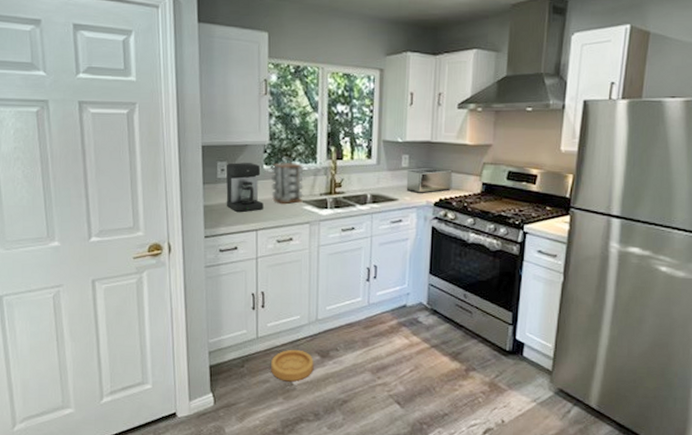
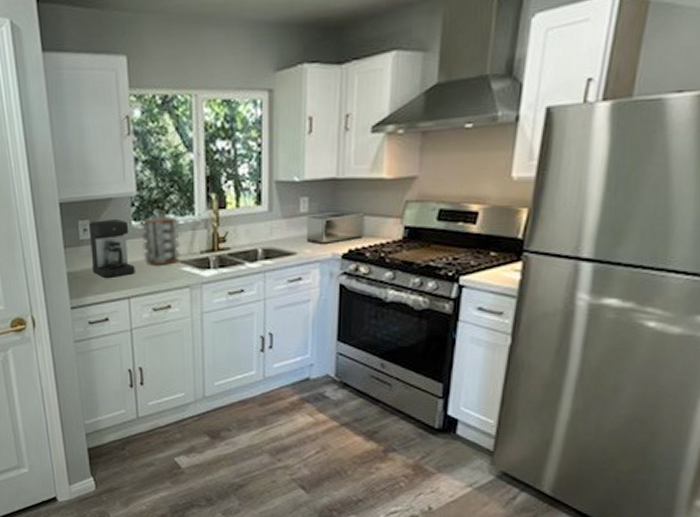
pet bowl: present [271,349,314,382] -> none [155,430,203,465]

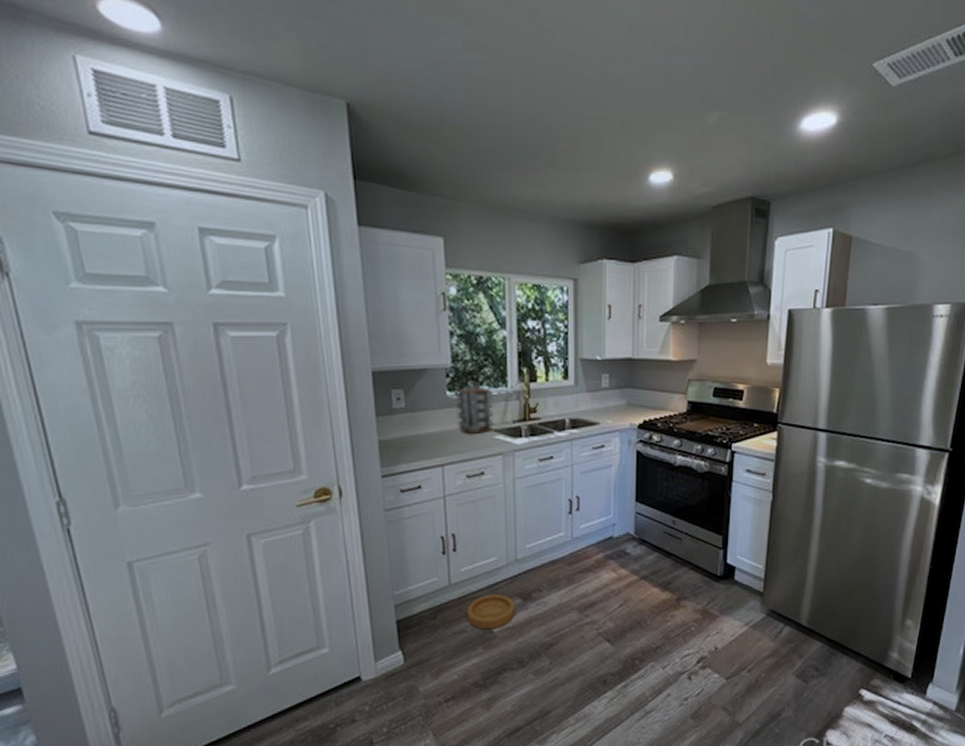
coffee maker: present [89,219,135,279] -> none [403,389,449,447]
pet bowl: none [155,430,203,465] -> present [467,593,515,630]
toaster: present [306,211,366,244] -> none [607,387,657,415]

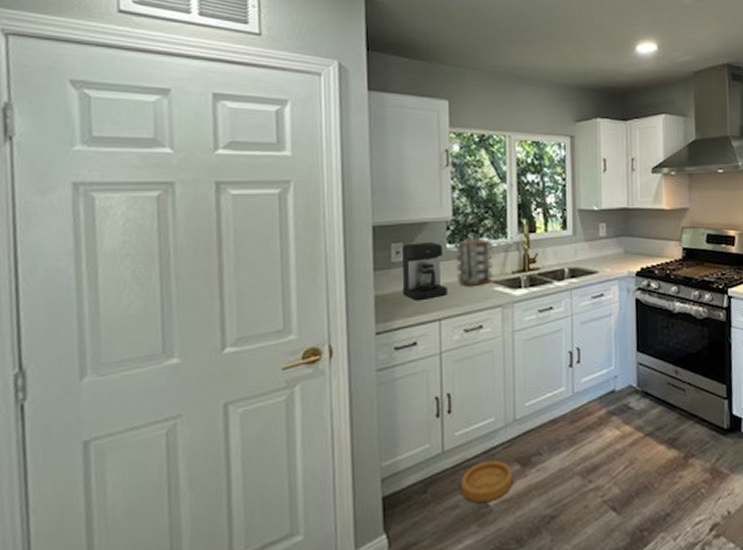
coffee maker: none [403,389,449,447] -> present [402,242,447,301]

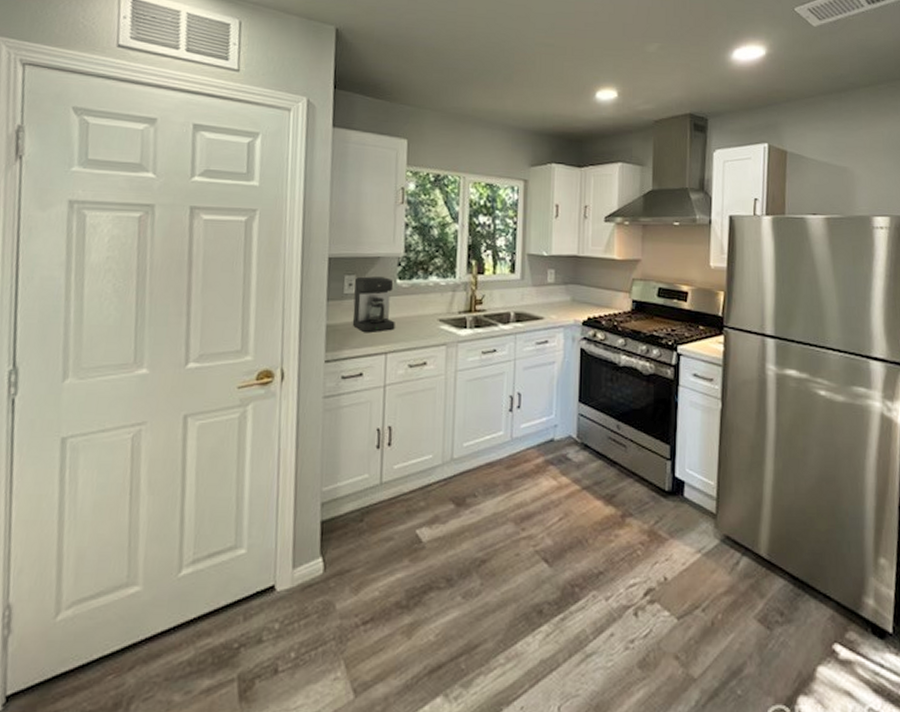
spice rack: present [456,233,493,287] -> none [404,270,440,324]
pet bowl: present [461,460,513,503] -> none [396,496,448,538]

